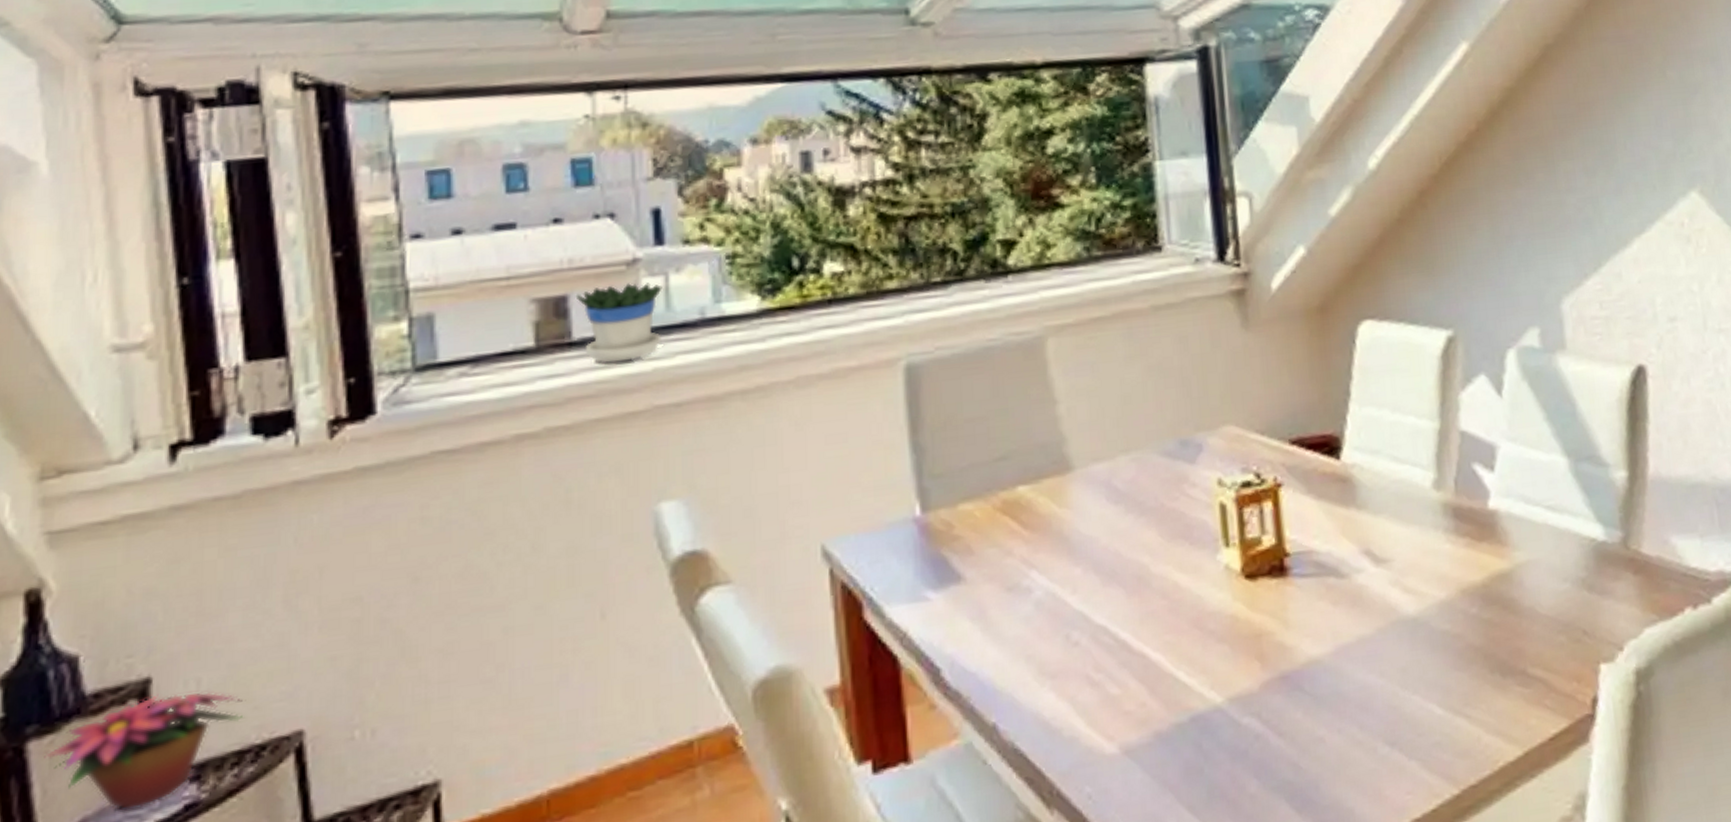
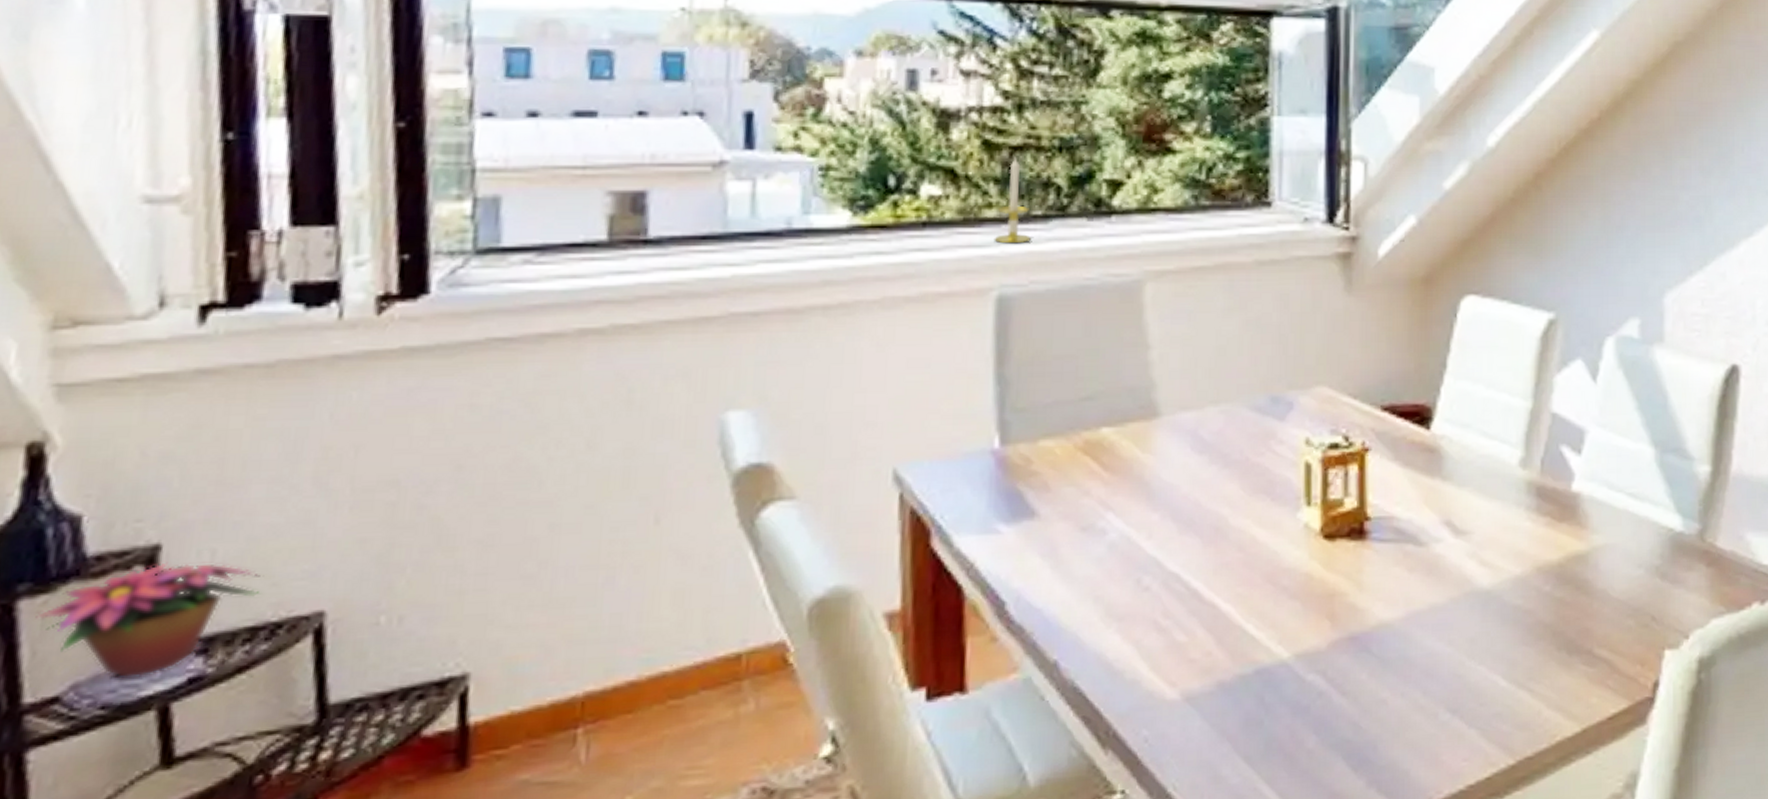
flowerpot: present [575,283,662,363] -> none [655,185,749,264]
candle: none [897,227,933,313] -> present [994,157,1031,244]

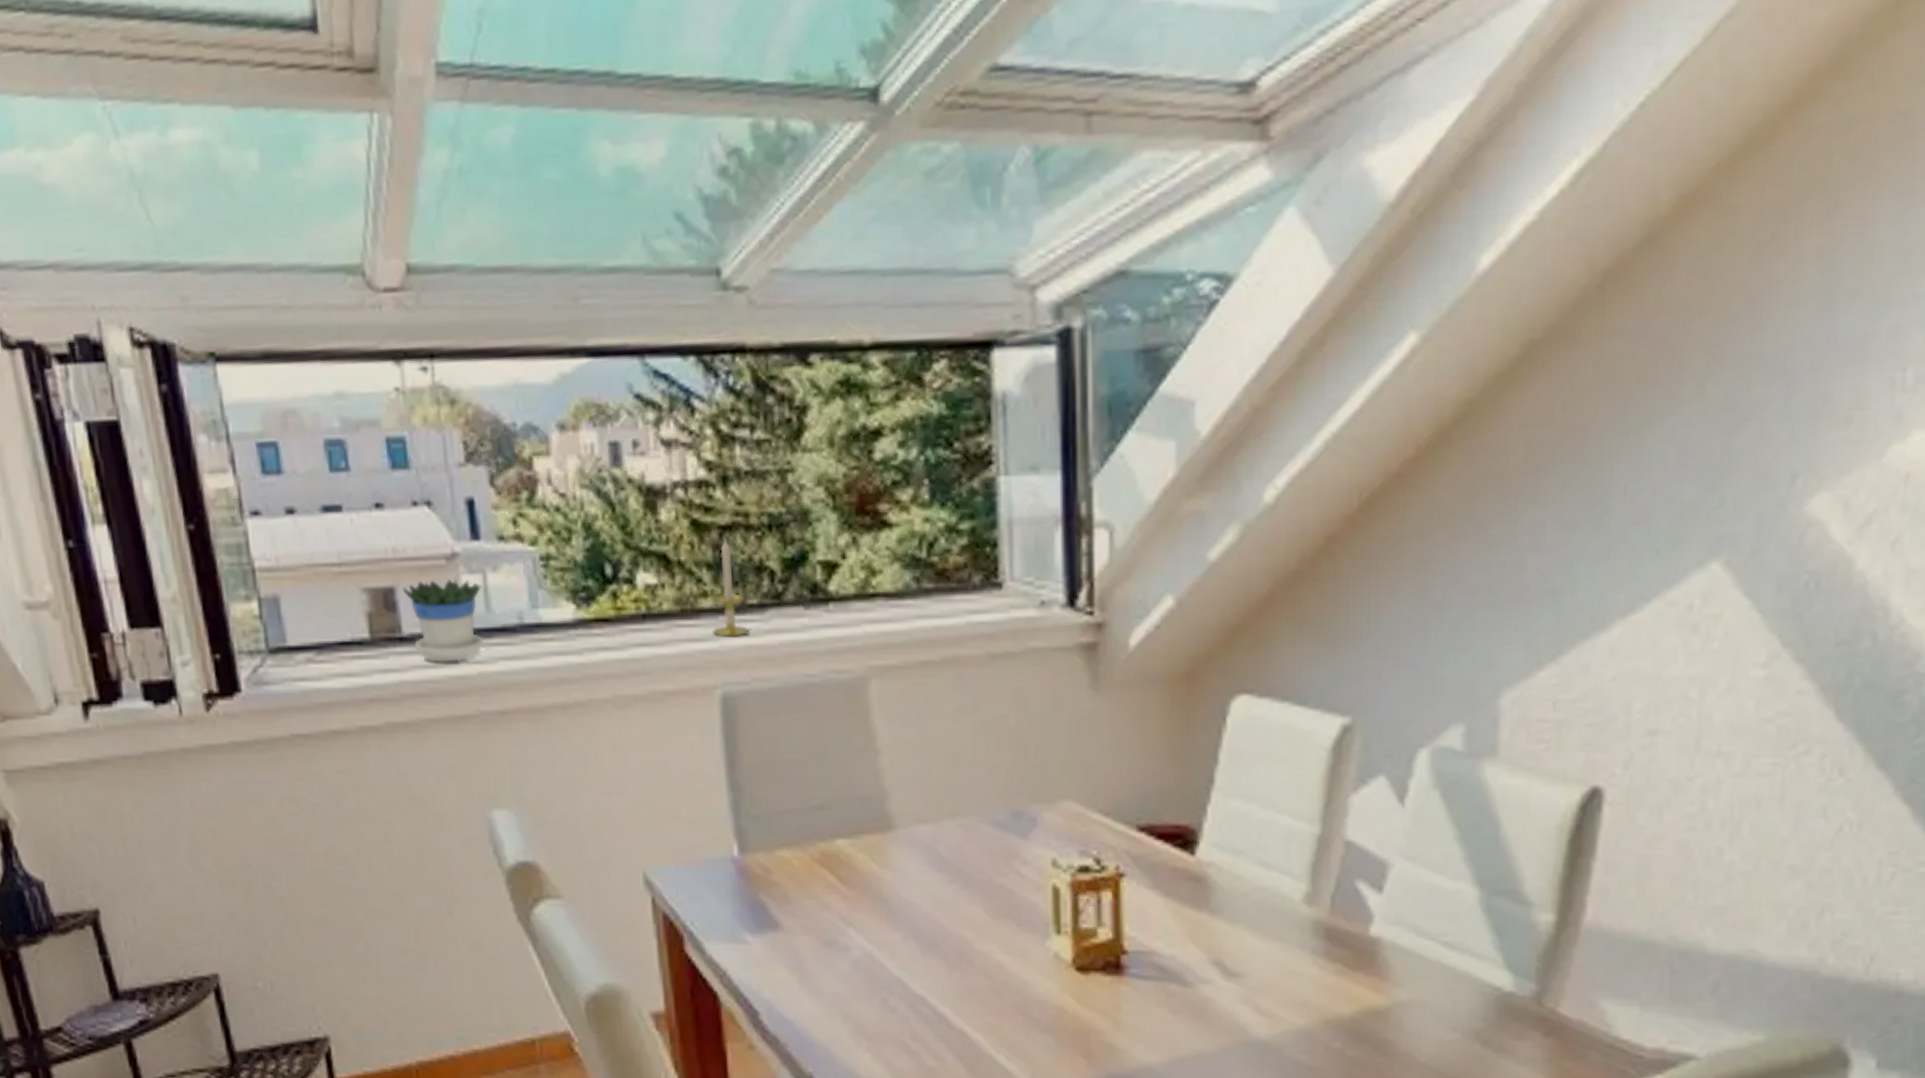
flower arrangement: present [35,562,261,679] -> none [33,924,172,1017]
flowerpot: none [655,185,749,264] -> present [401,579,484,662]

